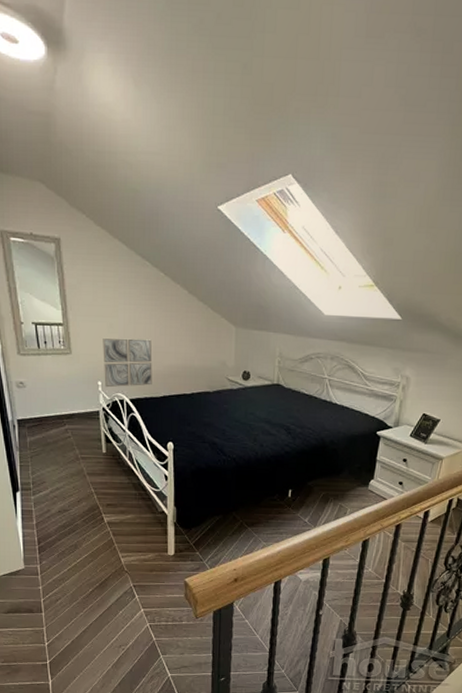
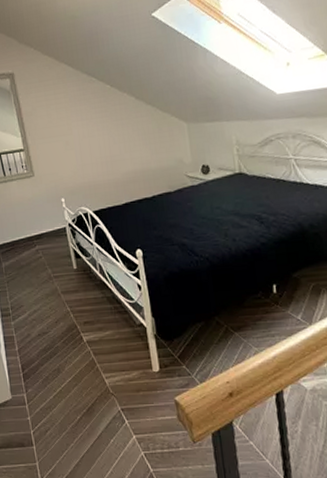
wall art: present [103,338,153,388] -> none [61,149,113,204]

